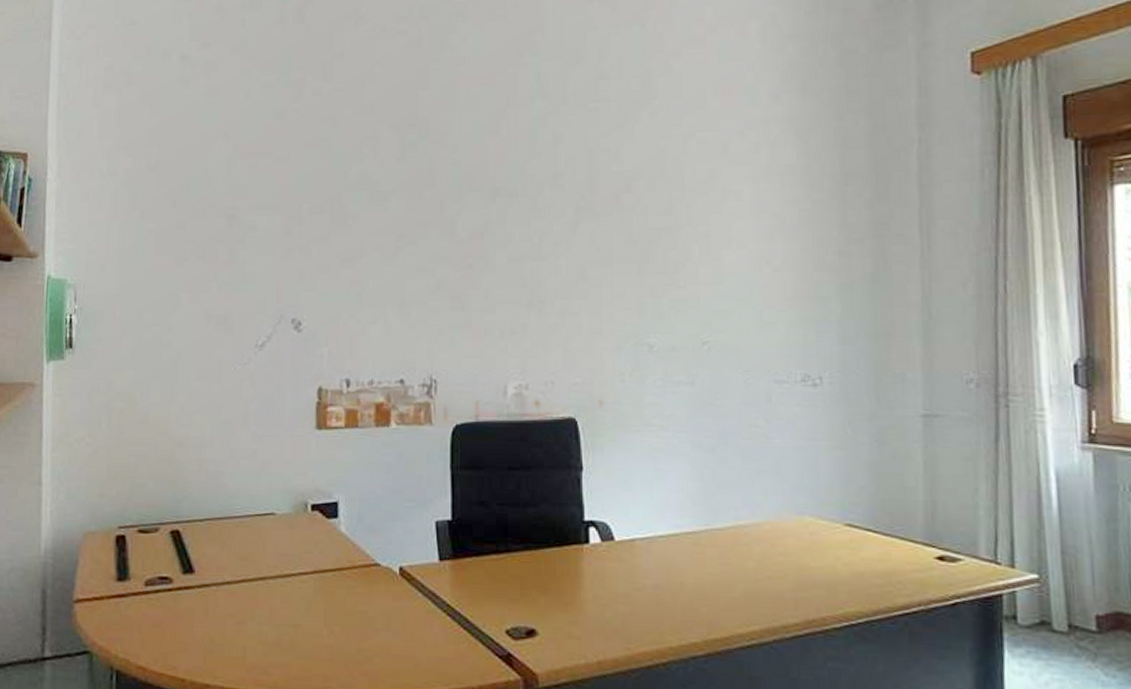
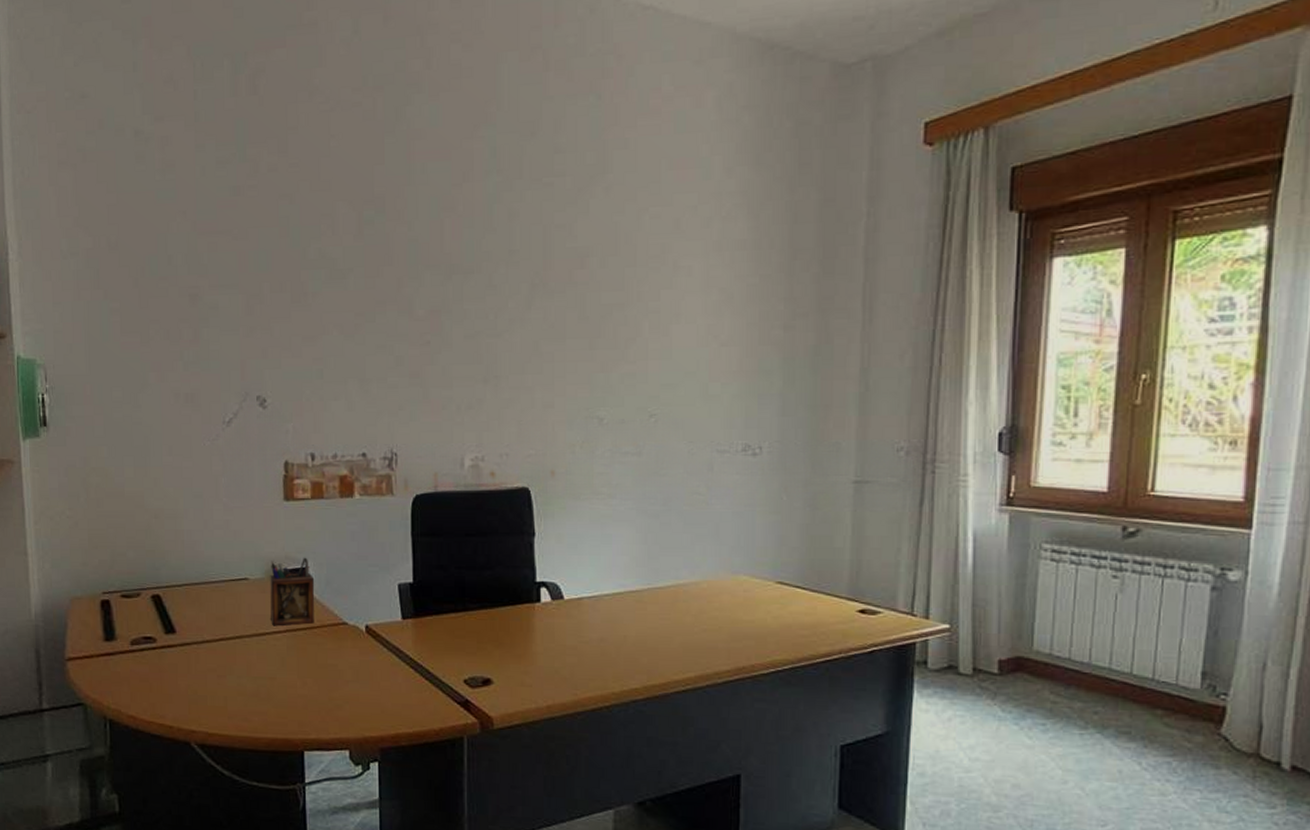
desk organizer: none [297,491,346,567] -> present [270,557,315,627]

